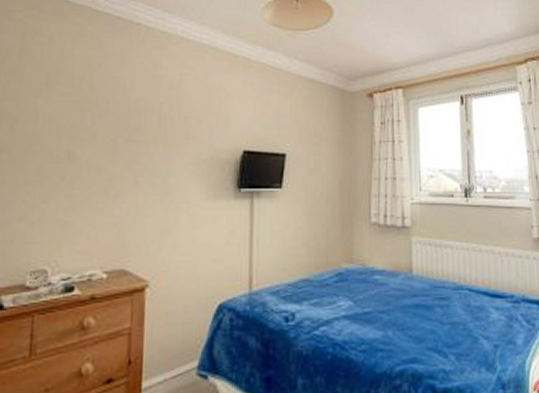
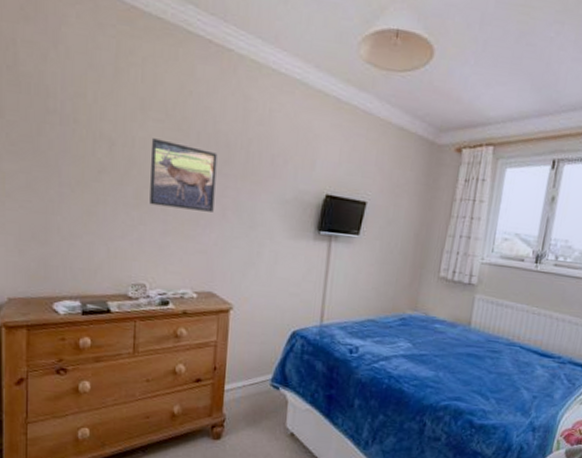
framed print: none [53,112,128,181] -> present [149,138,218,212]

